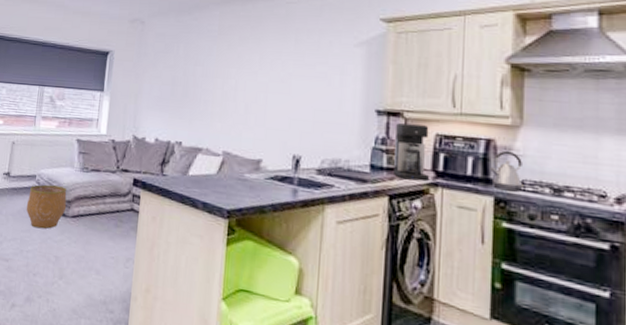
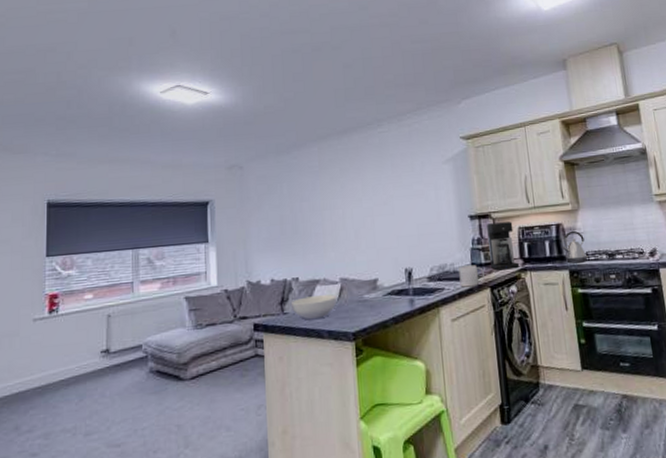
basket: present [26,184,67,229] -> none [134,350,183,401]
bowl: none [170,162,217,188] -> present [290,294,337,320]
mug: none [353,165,384,191] -> present [458,265,485,288]

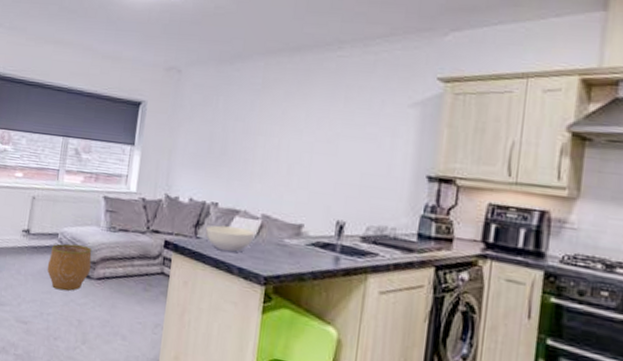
basket: none [134,350,183,401] -> present [47,243,92,291]
mug: present [458,265,485,288] -> none [398,233,432,261]
coffee maker: present [487,222,519,271] -> none [440,191,482,253]
kettle: present [562,230,588,264] -> none [542,223,576,267]

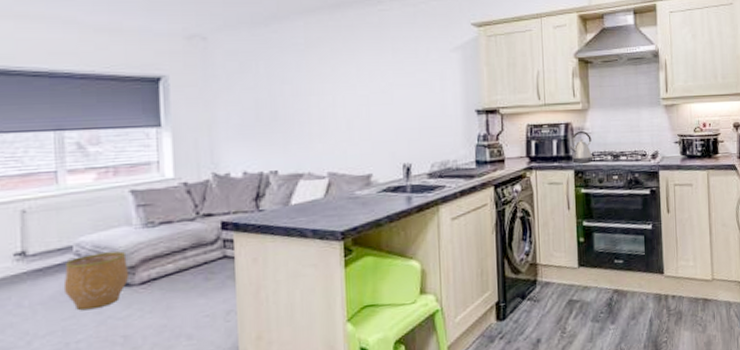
bowl: present [205,225,255,252] -> none [267,190,324,218]
kettle: none [542,223,576,267] -> present [569,130,594,164]

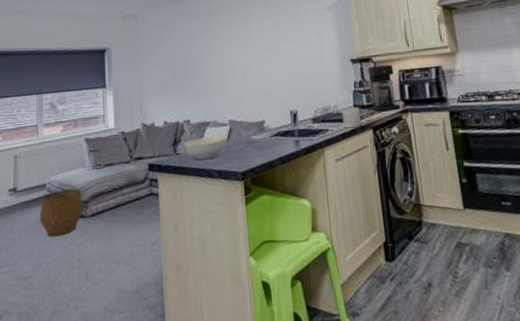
bowl: none [267,190,324,218] -> present [182,136,227,160]
mug: none [462,162,489,185] -> present [342,106,367,129]
coffee maker: none [494,118,525,169] -> present [368,65,400,112]
kettle: present [569,130,594,164] -> none [442,73,468,105]

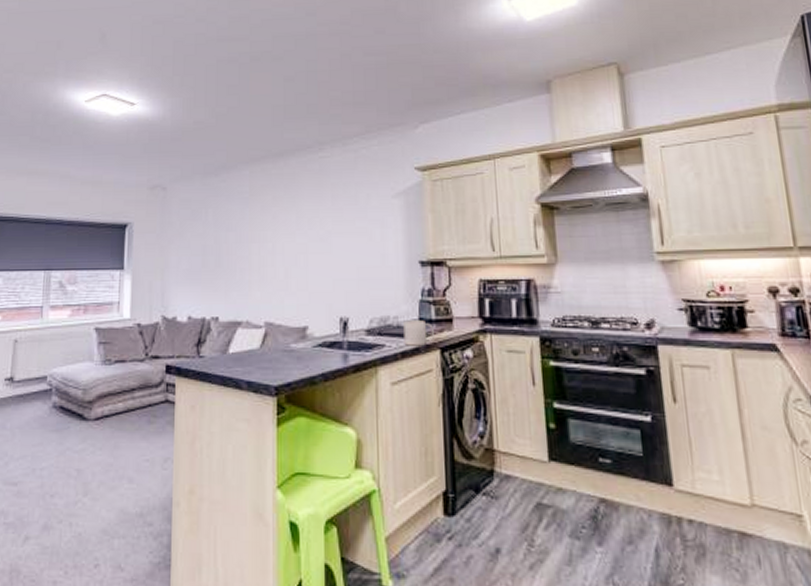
basket: present [39,188,84,237] -> none [36,385,88,439]
bowl: present [182,136,227,160] -> none [207,340,260,367]
coffee maker: present [368,65,400,112] -> none [441,272,477,330]

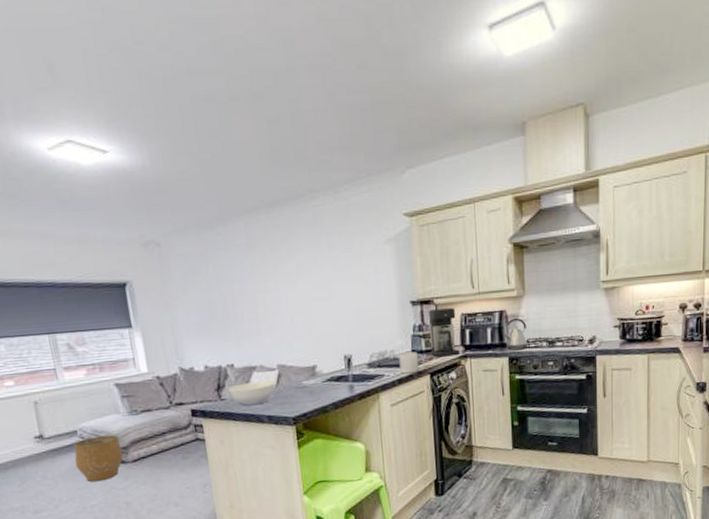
basket: none [36,385,88,439] -> present [74,435,124,482]
bowl: none [207,340,260,367] -> present [227,381,276,406]
coffee maker: none [441,272,477,330] -> present [429,308,459,358]
kettle: none [532,289,565,329] -> present [504,317,528,351]

